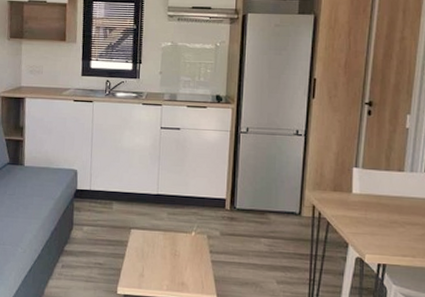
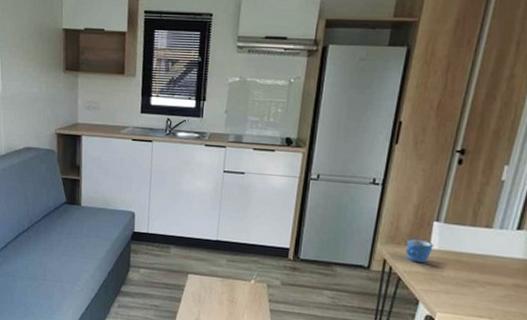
mug: none [332,184,355,207] -> present [406,238,434,263]

